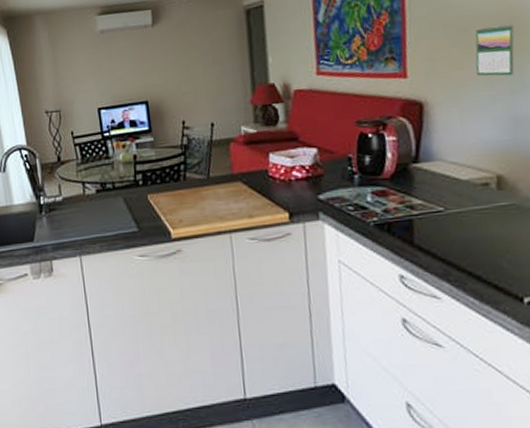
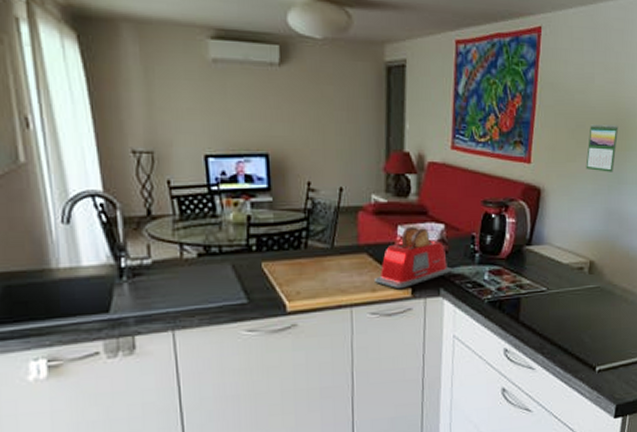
toaster: none [249,153,330,215] -> present [373,227,452,290]

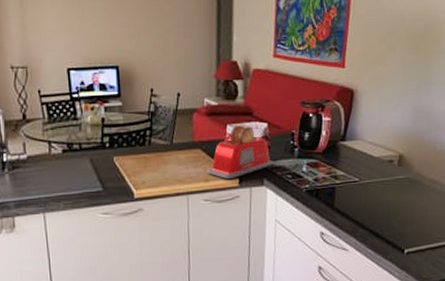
calendar: present [586,123,619,172] -> none [396,30,427,74]

